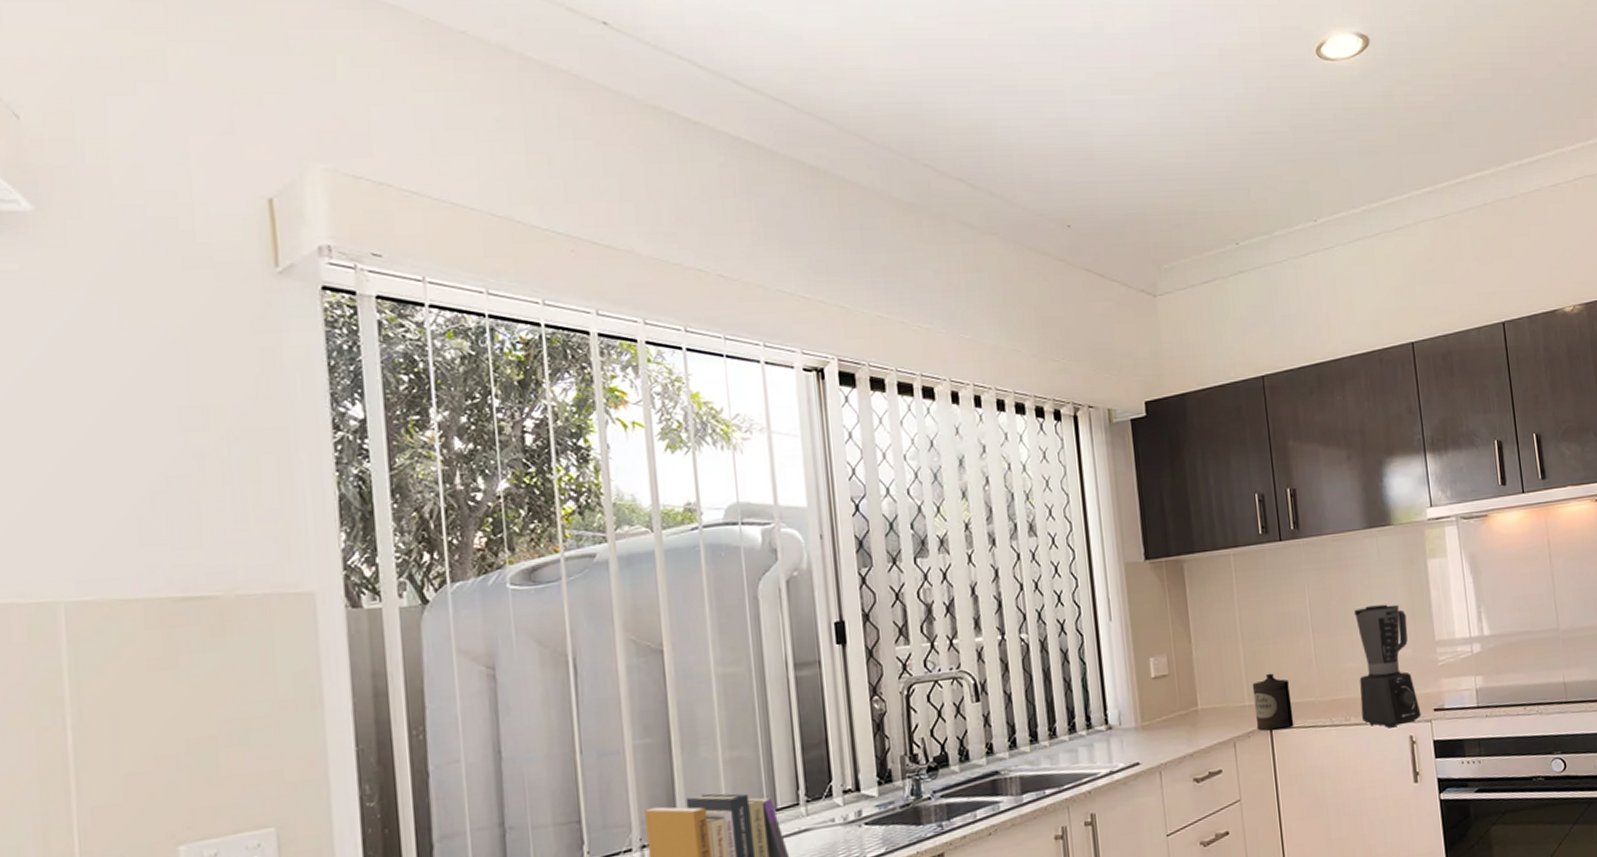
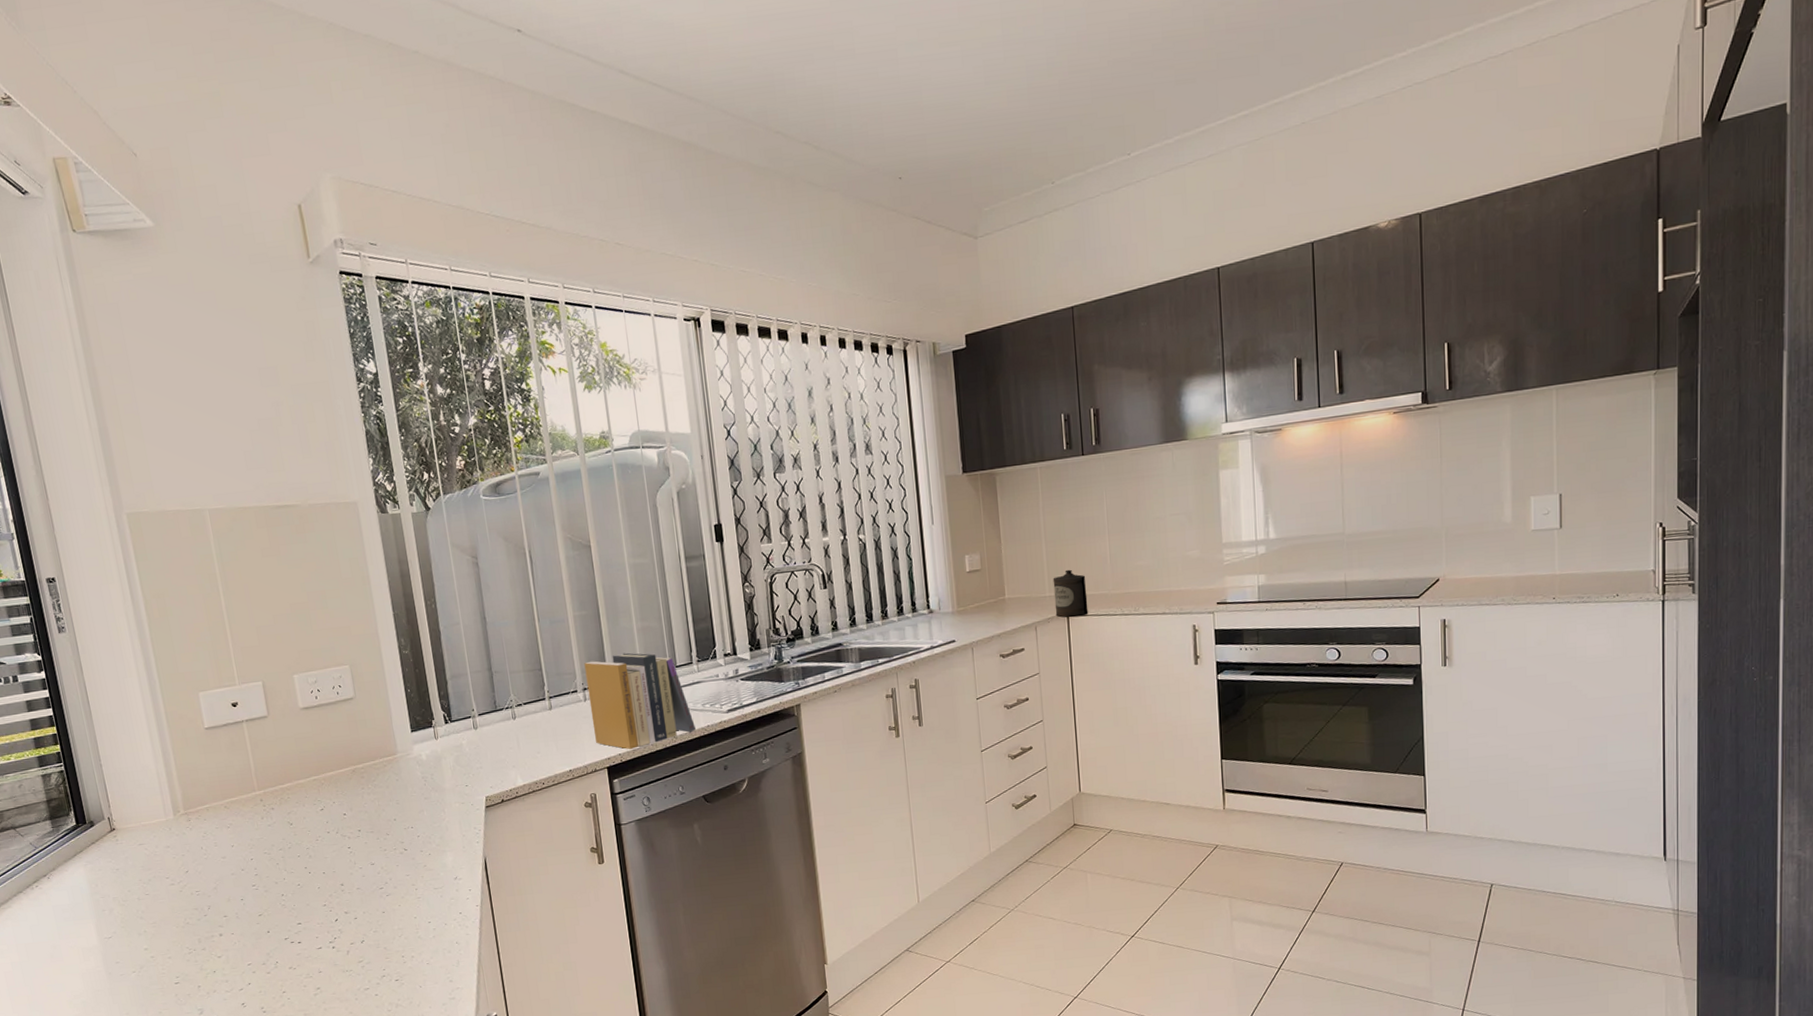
blender: present [1353,604,1421,728] -> none [1147,510,1205,618]

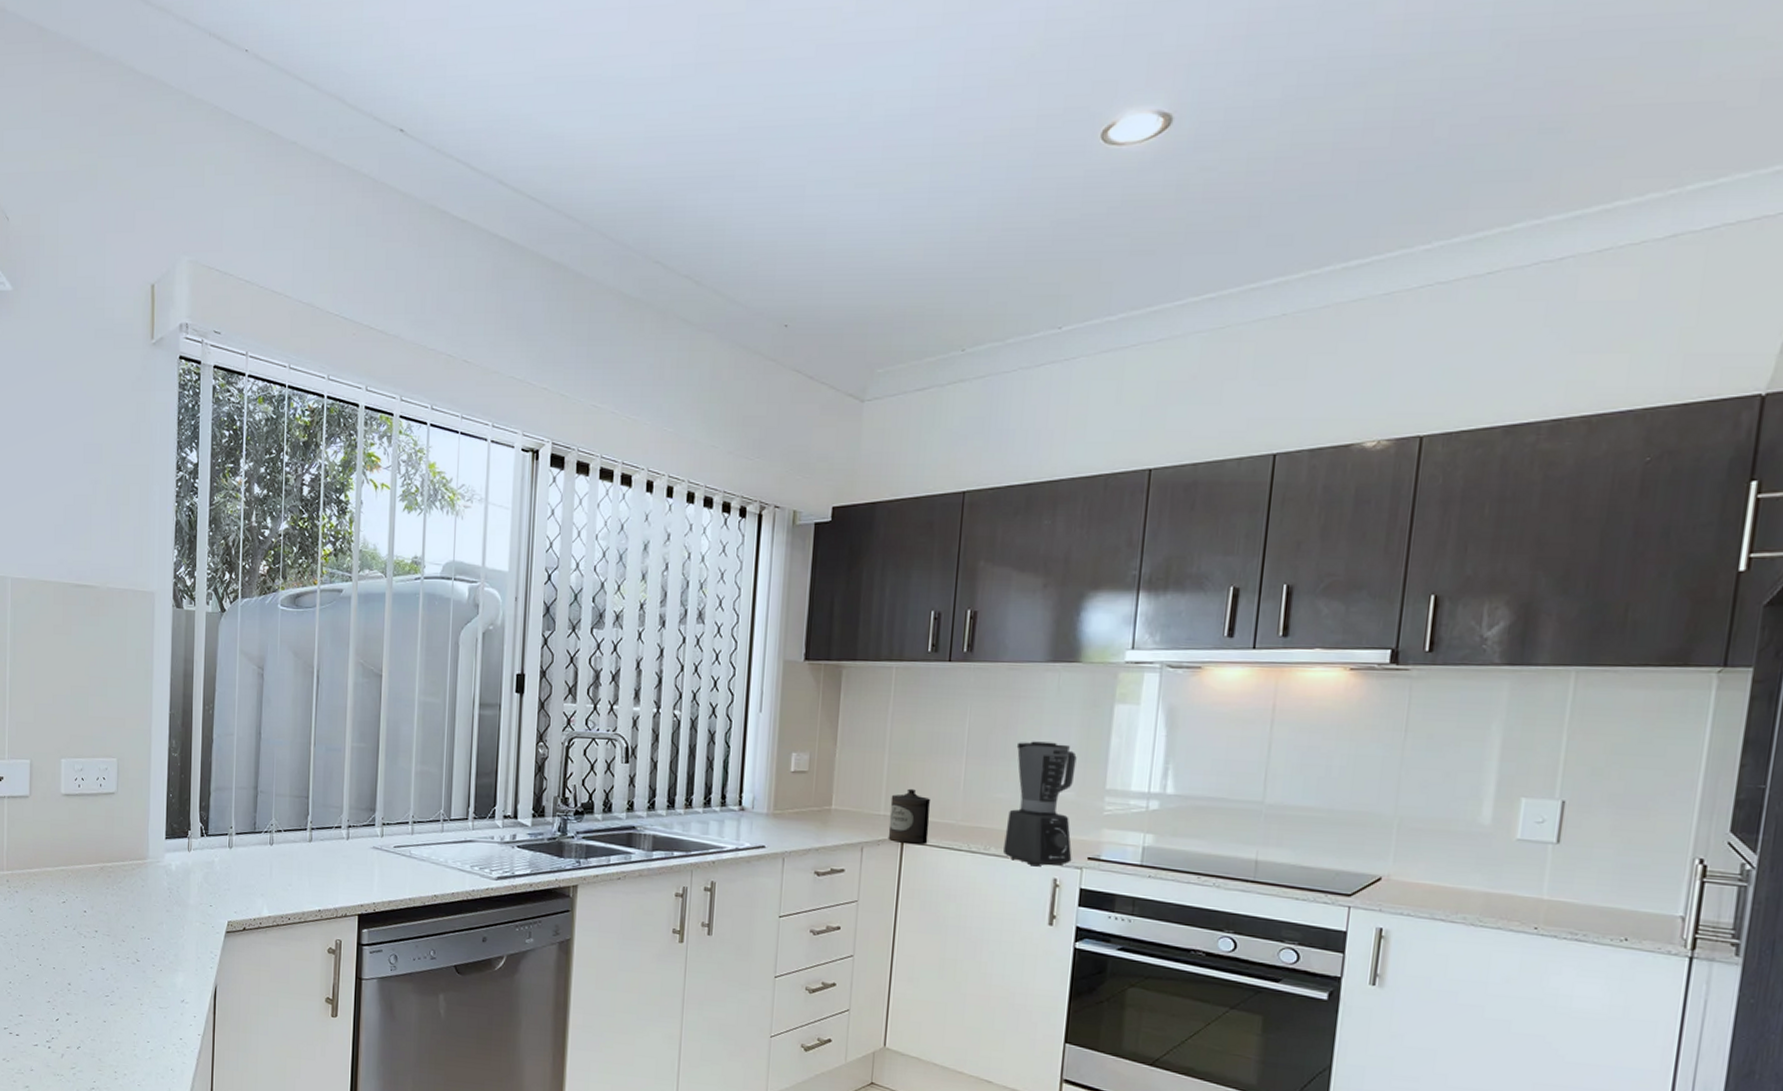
books: present [584,652,697,750] -> none [351,795,460,901]
blender: none [1147,510,1205,618] -> present [1003,741,1077,867]

